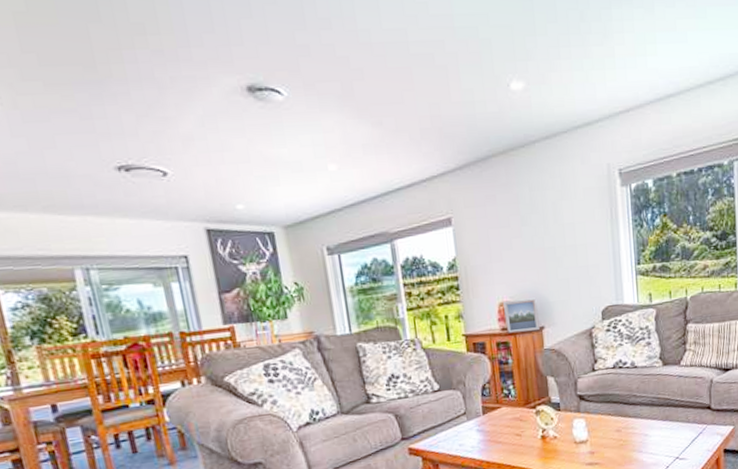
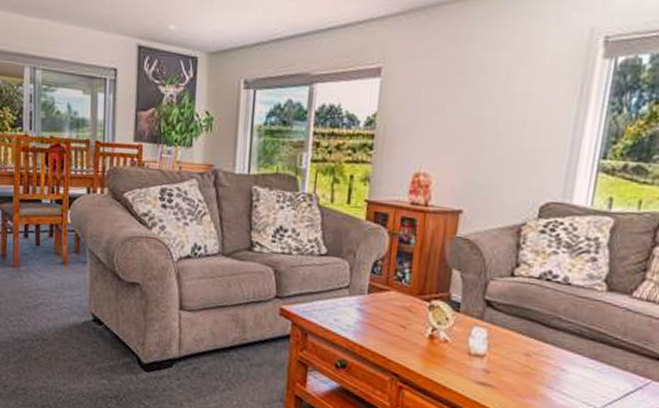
picture frame: present [503,298,541,335] -> none [416,172,461,214]

